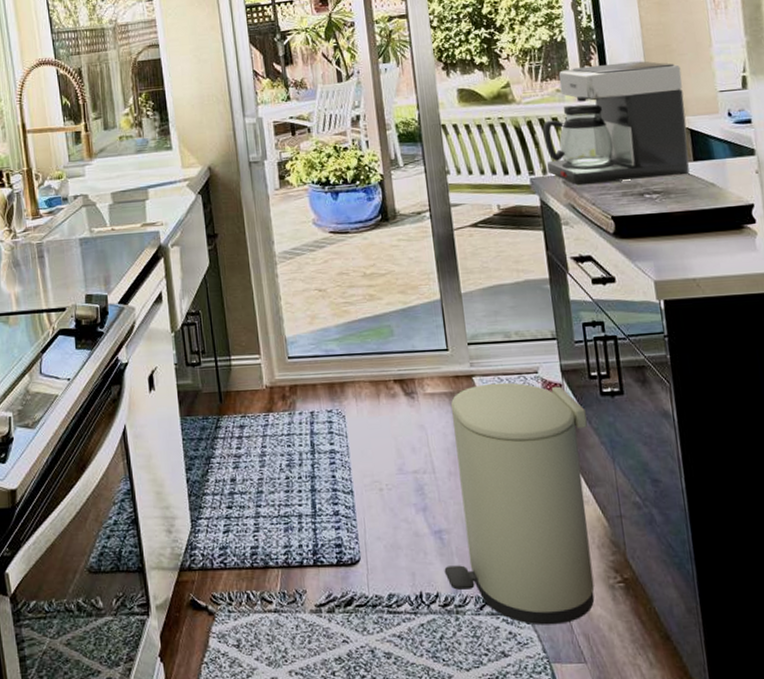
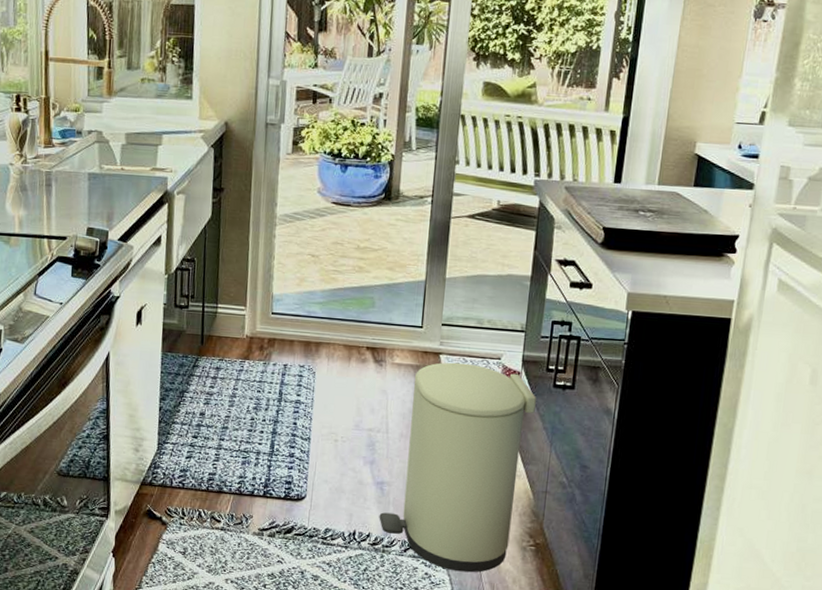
coffee maker: present [543,61,690,186] -> none [552,78,705,199]

